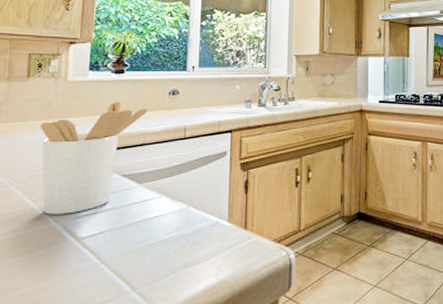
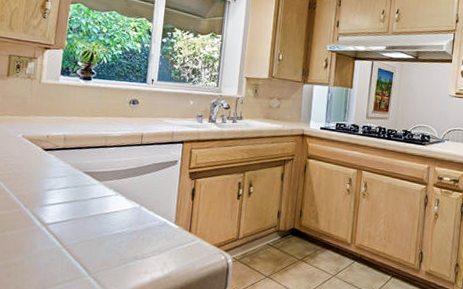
utensil holder: present [41,101,148,215] -> none [15,105,110,202]

